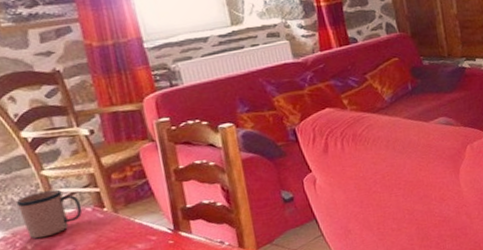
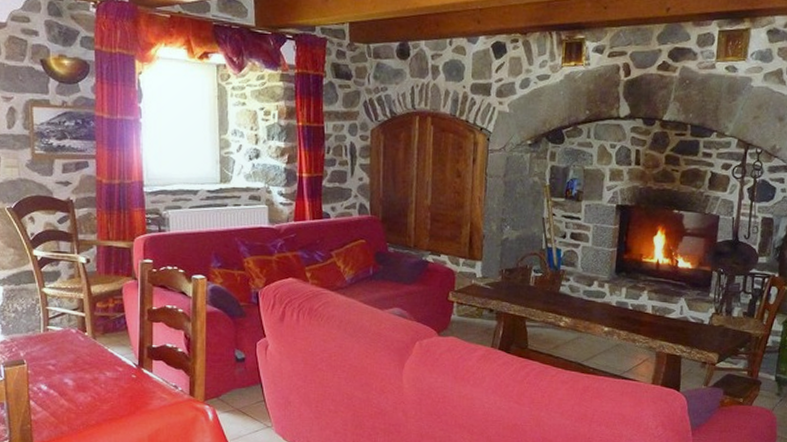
mug: present [16,189,83,239] -> none [18,307,68,348]

